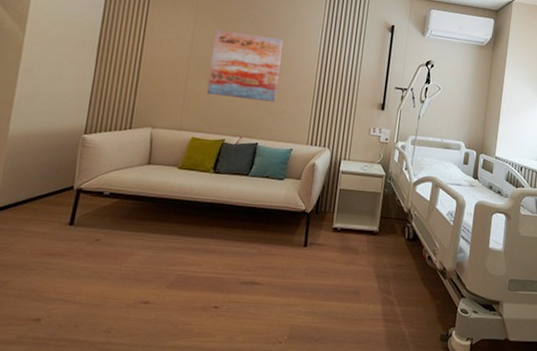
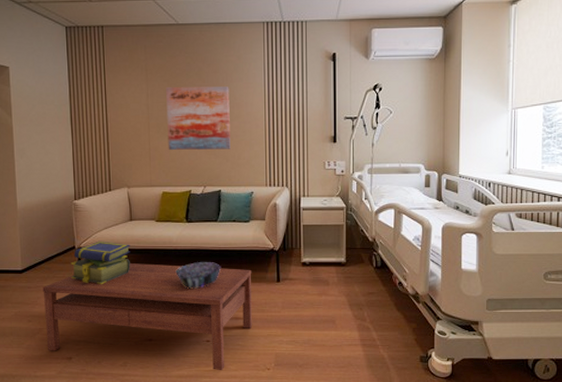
coffee table: none [10,212,278,343] -> present [42,263,253,371]
stack of books: none [61,183,143,234] -> present [71,241,131,285]
decorative bowl: none [191,217,245,247] -> present [175,262,222,289]

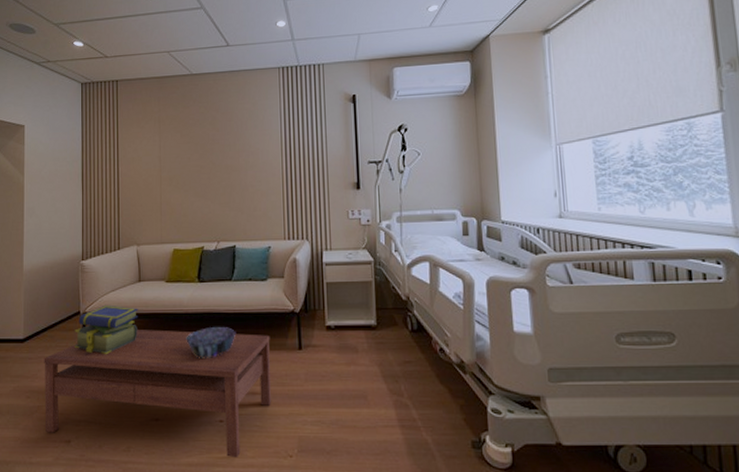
wall art: present [166,86,231,150] -> none [179,134,246,204]

